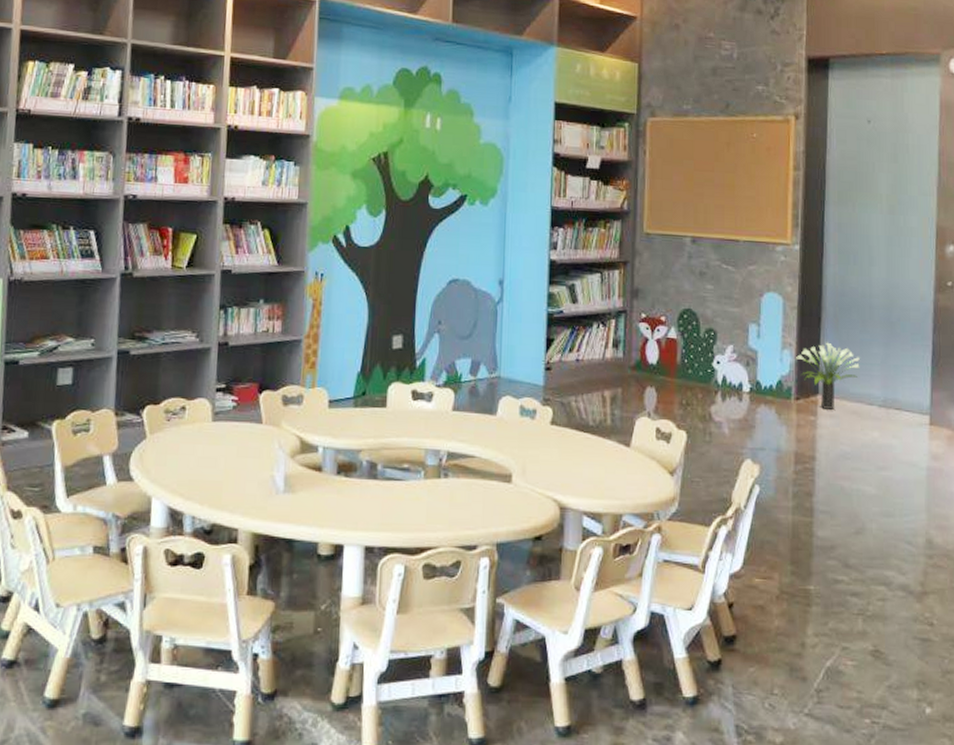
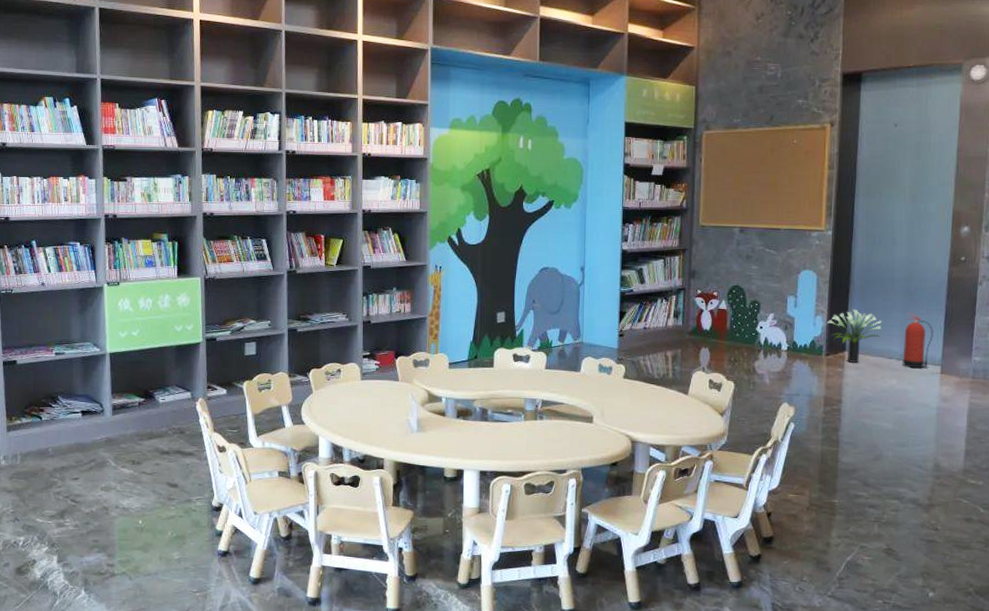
fire extinguisher: none [885,348,919,419] -> present [902,312,933,369]

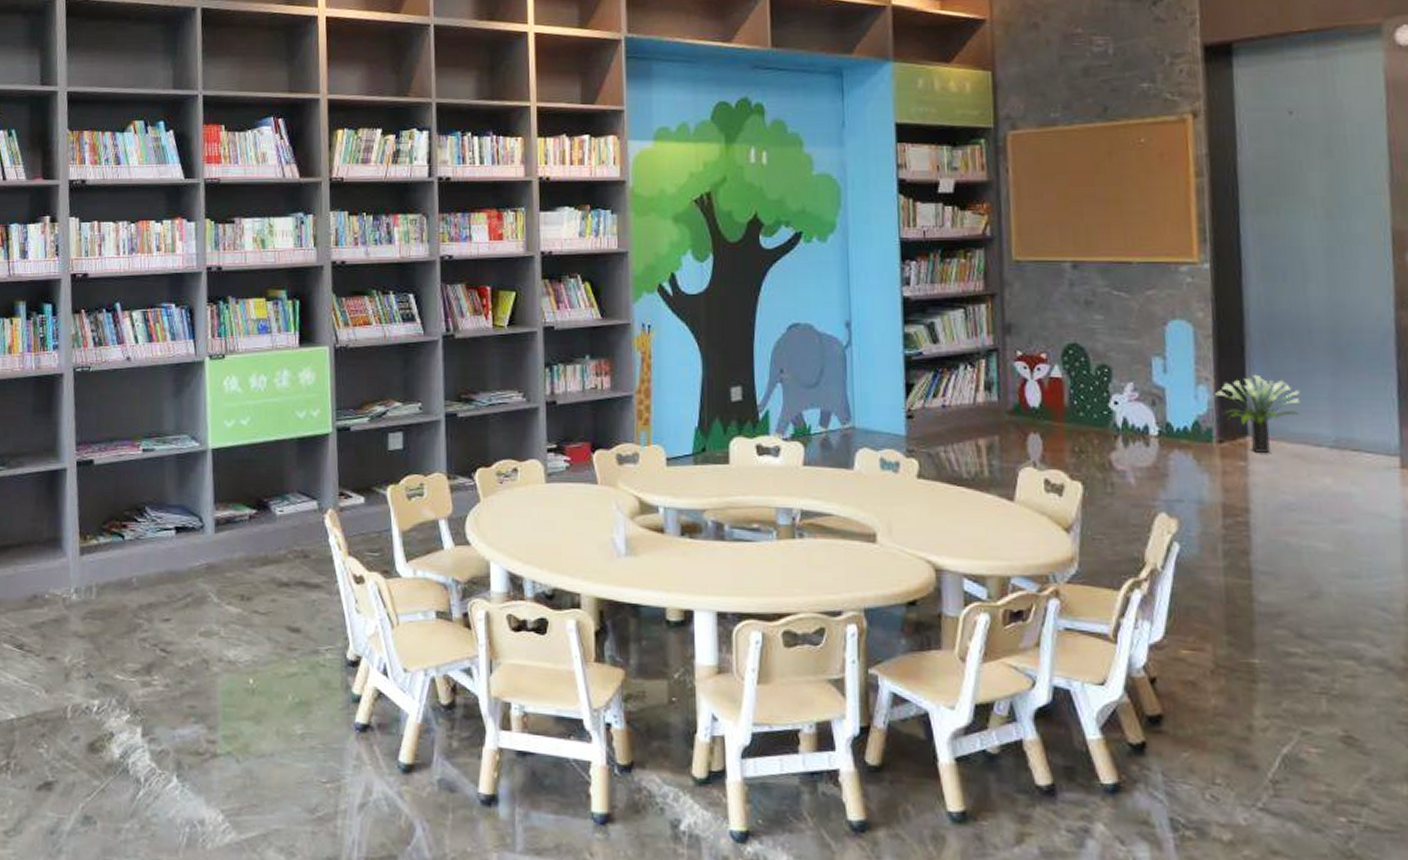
fire extinguisher: present [902,312,933,369] -> none [1336,378,1383,461]

